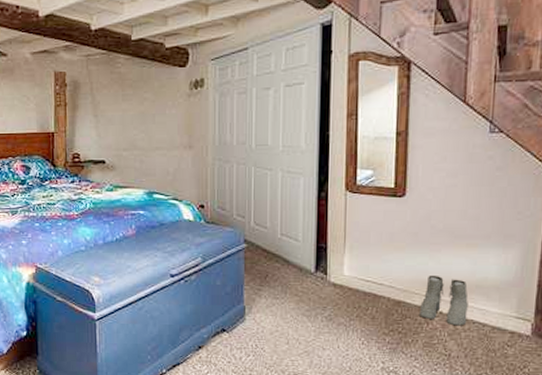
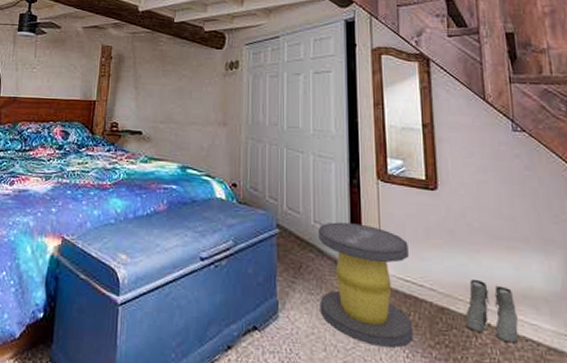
stool: none [284,233,372,338] -> present [317,222,414,349]

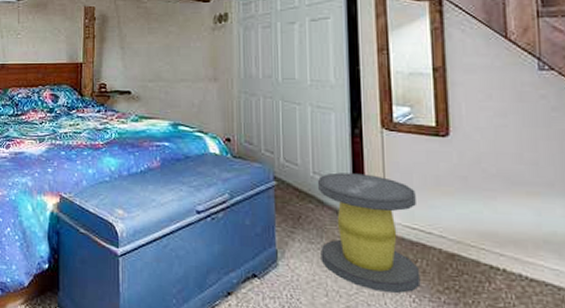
boots: present [466,278,519,344] -> none [478,225,538,288]

